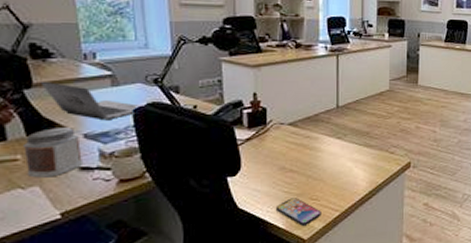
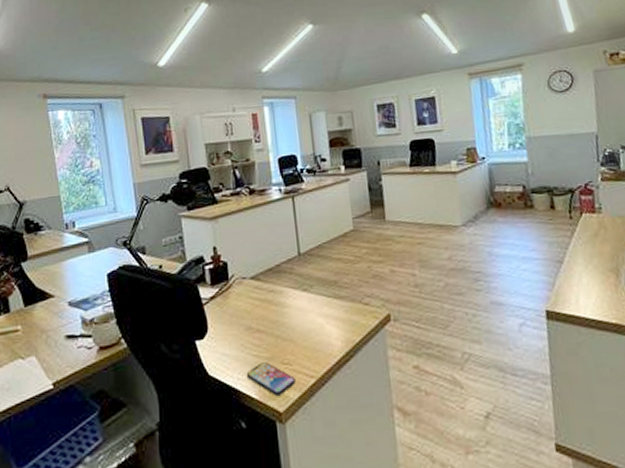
jar: present [24,128,84,178] -> none [23,296,69,348]
laptop: present [40,81,141,119] -> none [33,253,114,287]

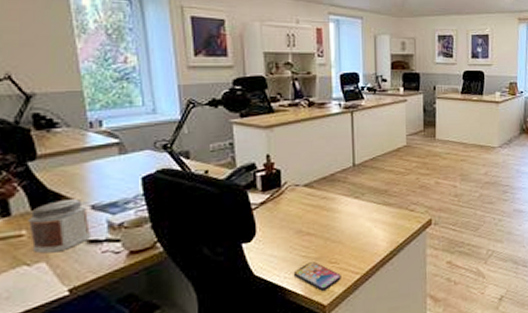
jar: none [23,296,69,348] -> present [29,199,92,254]

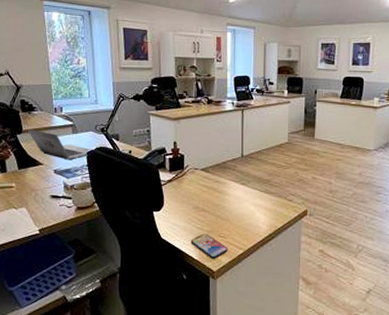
jar: present [29,199,92,254] -> none [17,164,54,202]
laptop: none [44,152,150,190] -> present [27,128,92,159]

